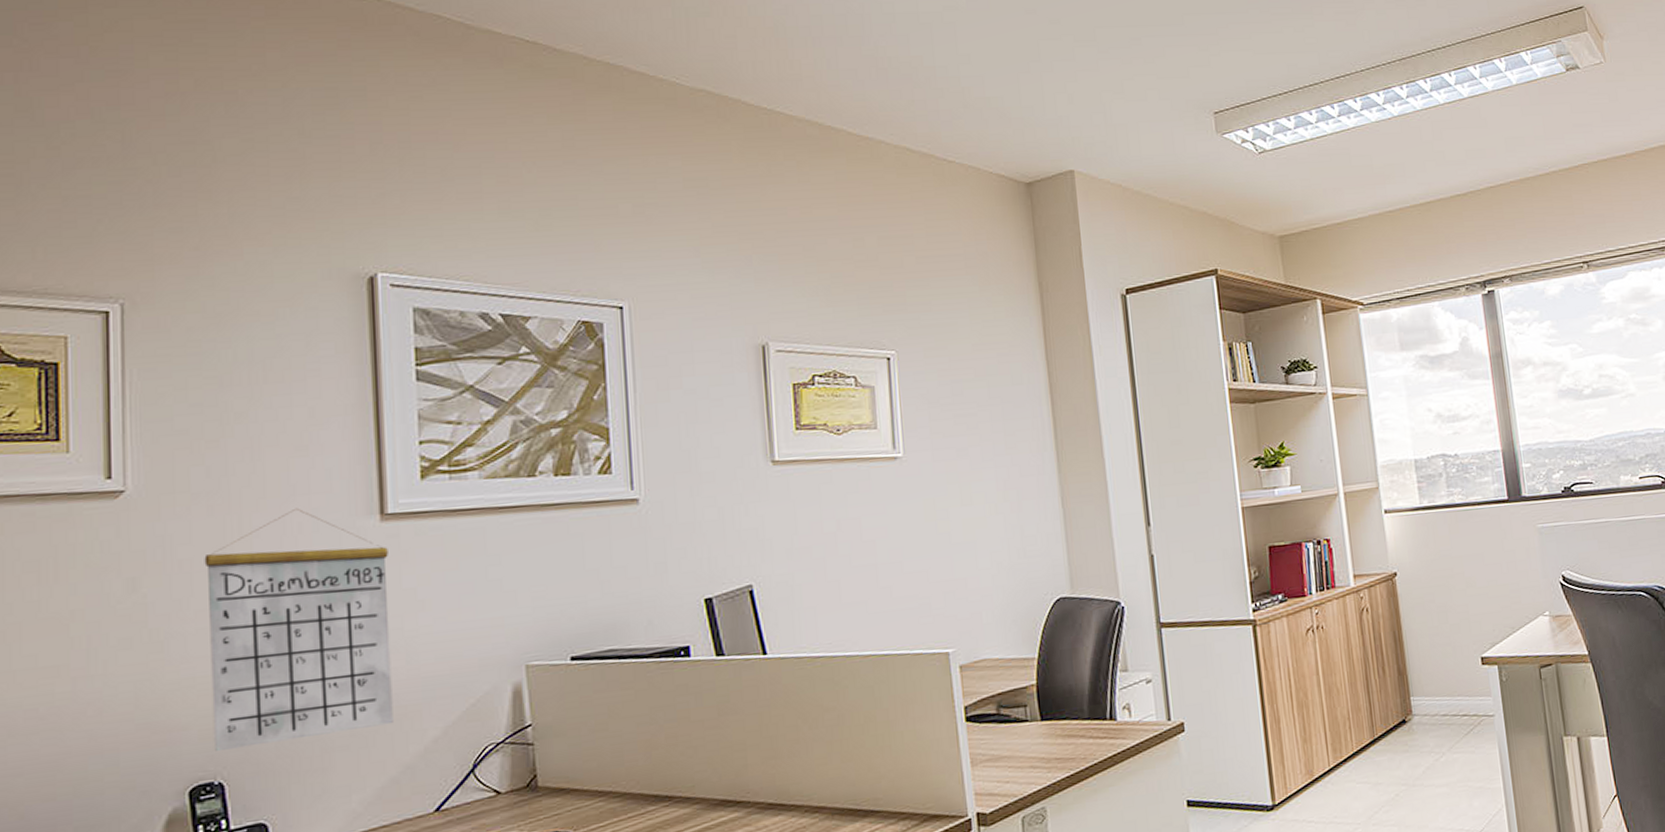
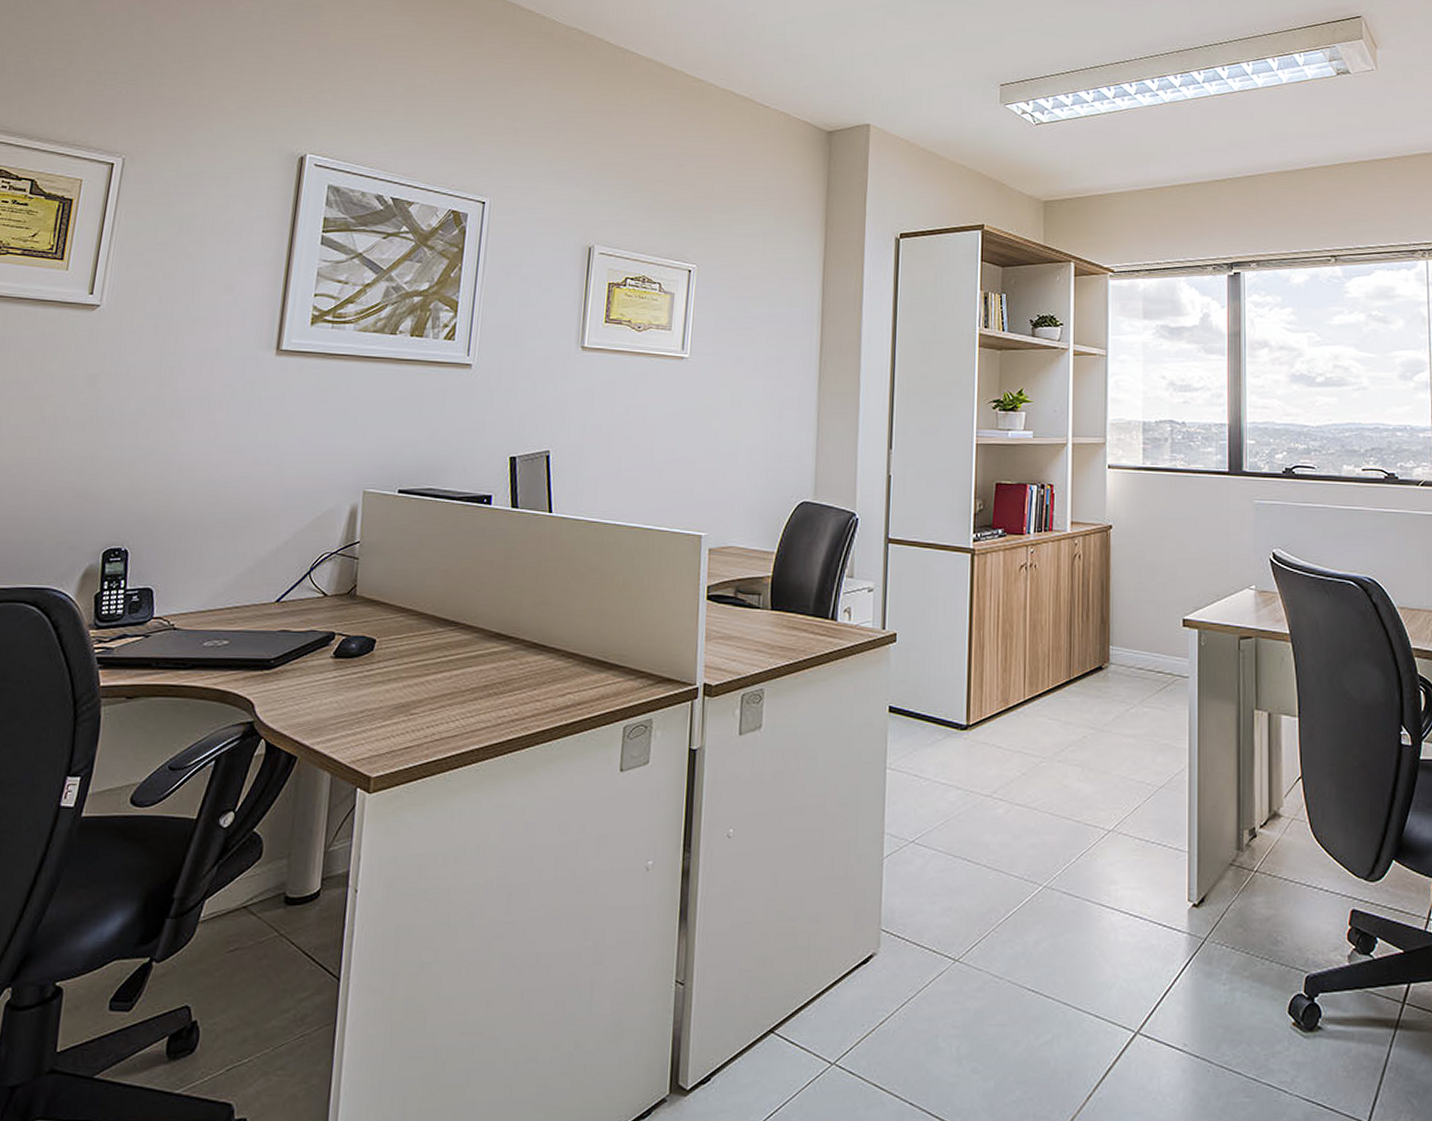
calendar: present [204,507,393,751] -> none [127,335,277,524]

